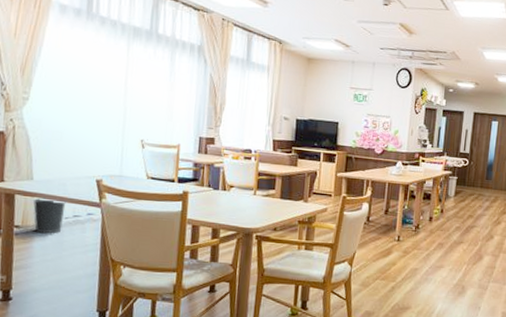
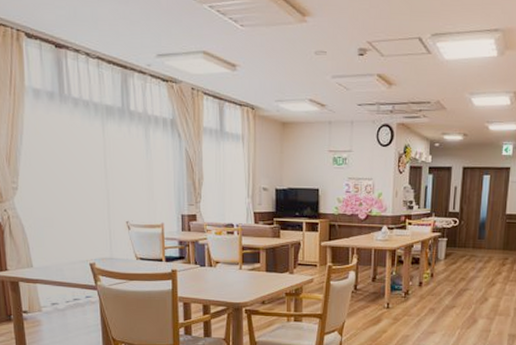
wastebasket: present [32,197,66,234] -> none [35,283,65,318]

